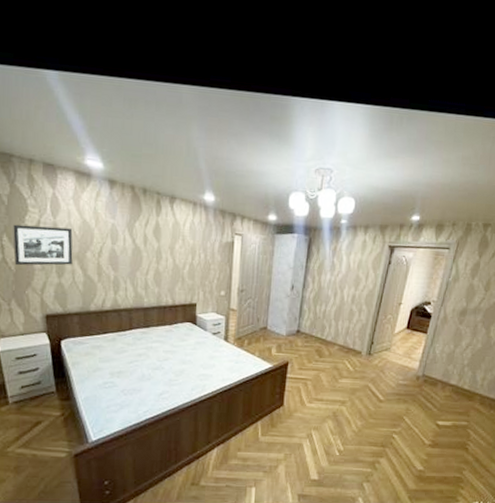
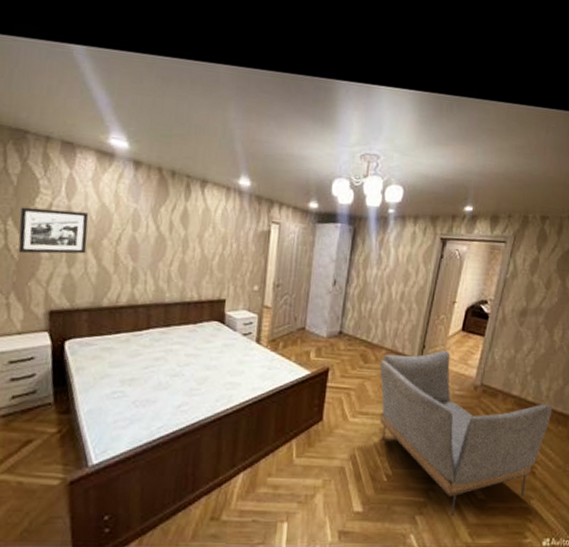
armchair: none [332,346,486,485] -> present [379,350,553,517]

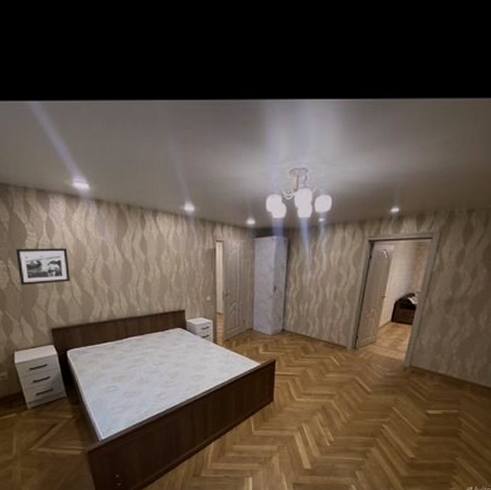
armchair: present [379,350,553,517] -> none [318,339,477,472]

